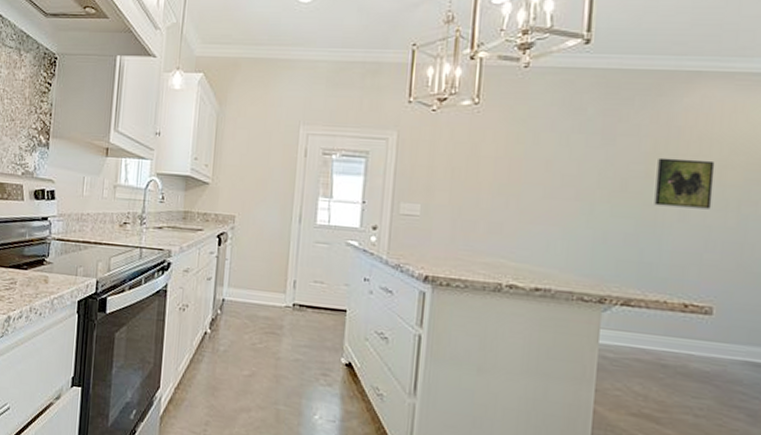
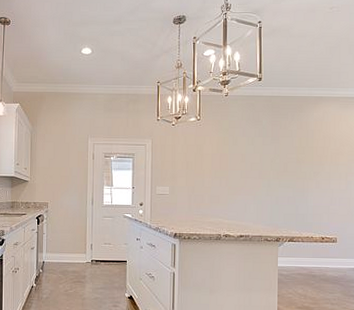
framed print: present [654,157,715,209] -> none [302,149,333,179]

